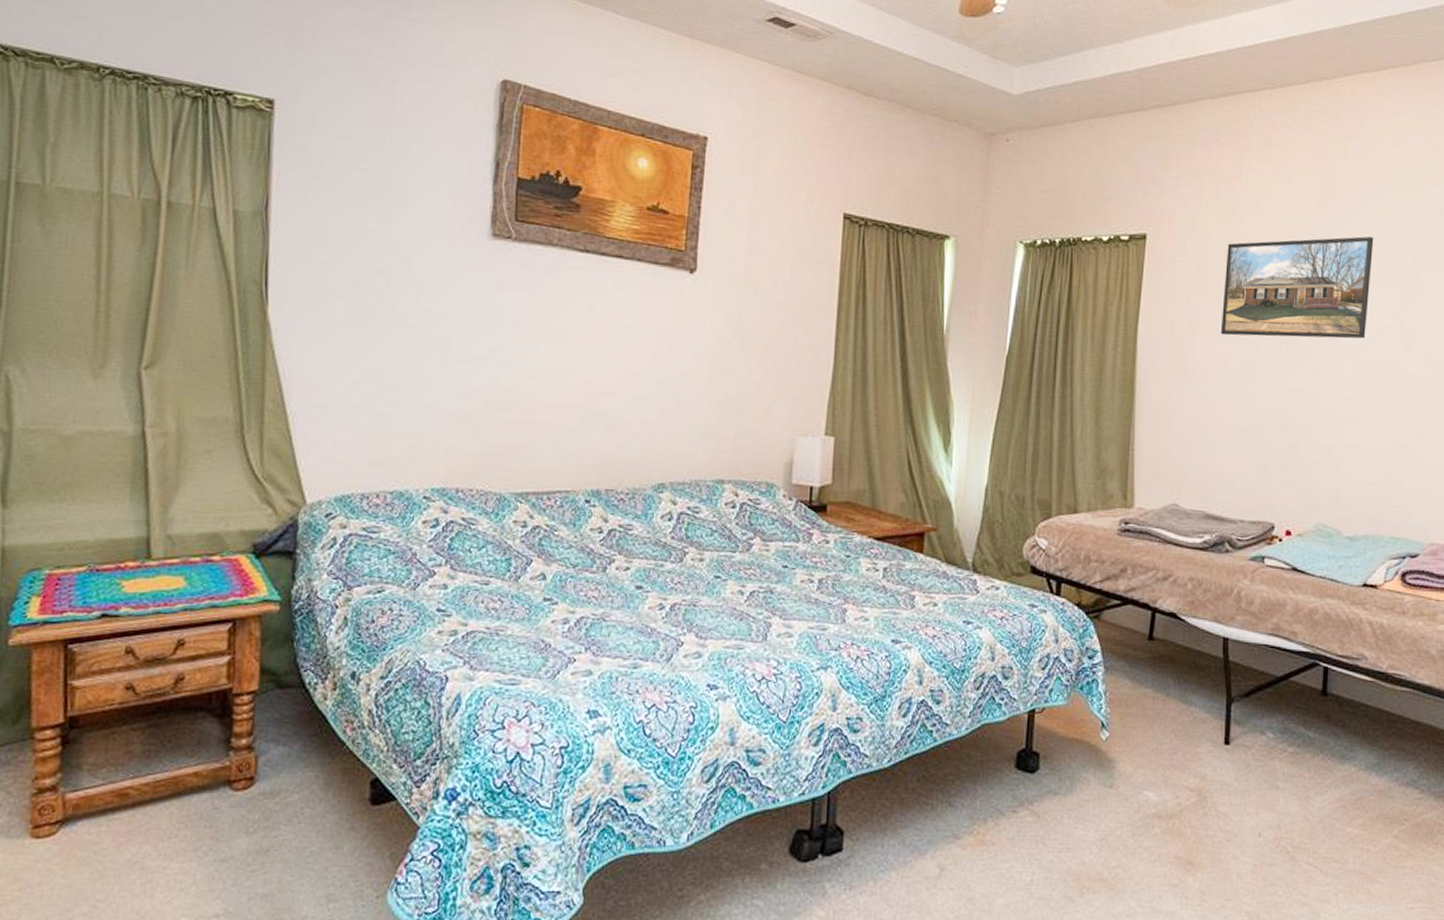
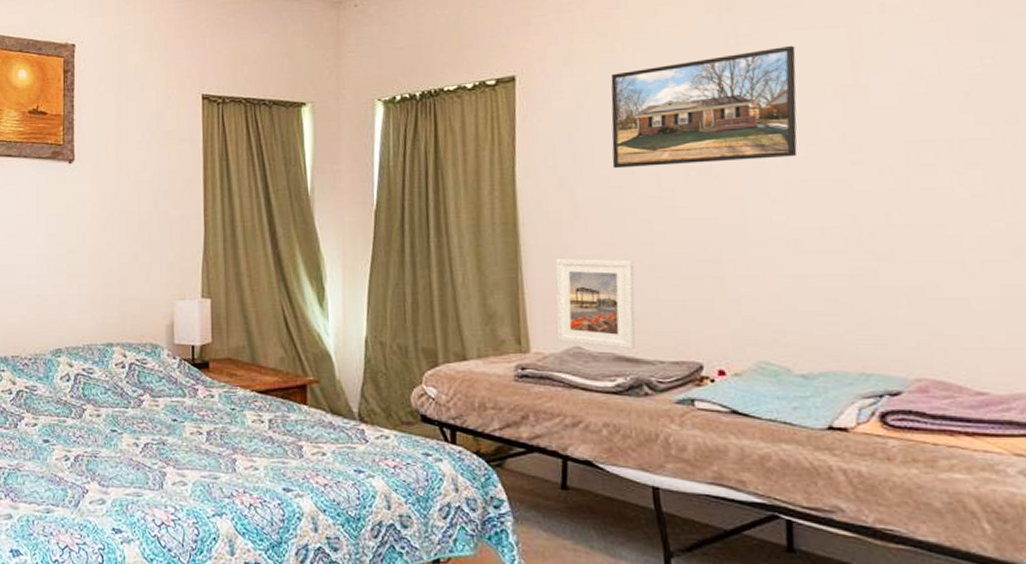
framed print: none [1158,417,1229,509] -> present [555,258,636,350]

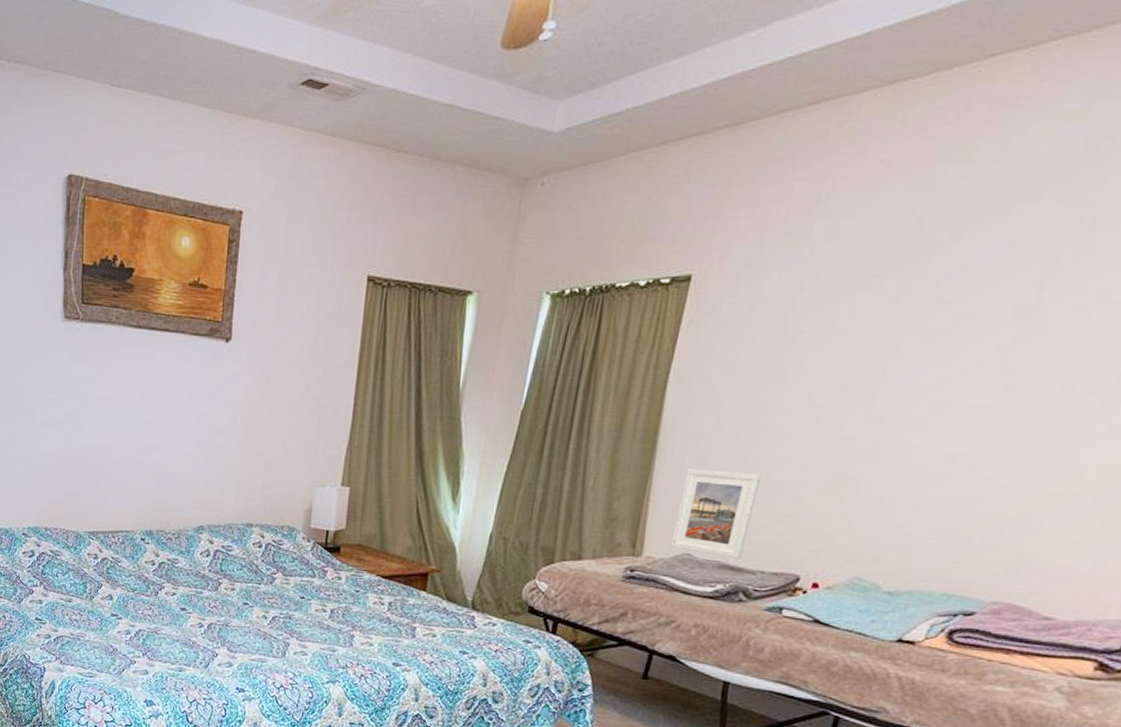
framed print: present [610,45,798,169] -> none [766,258,989,381]

